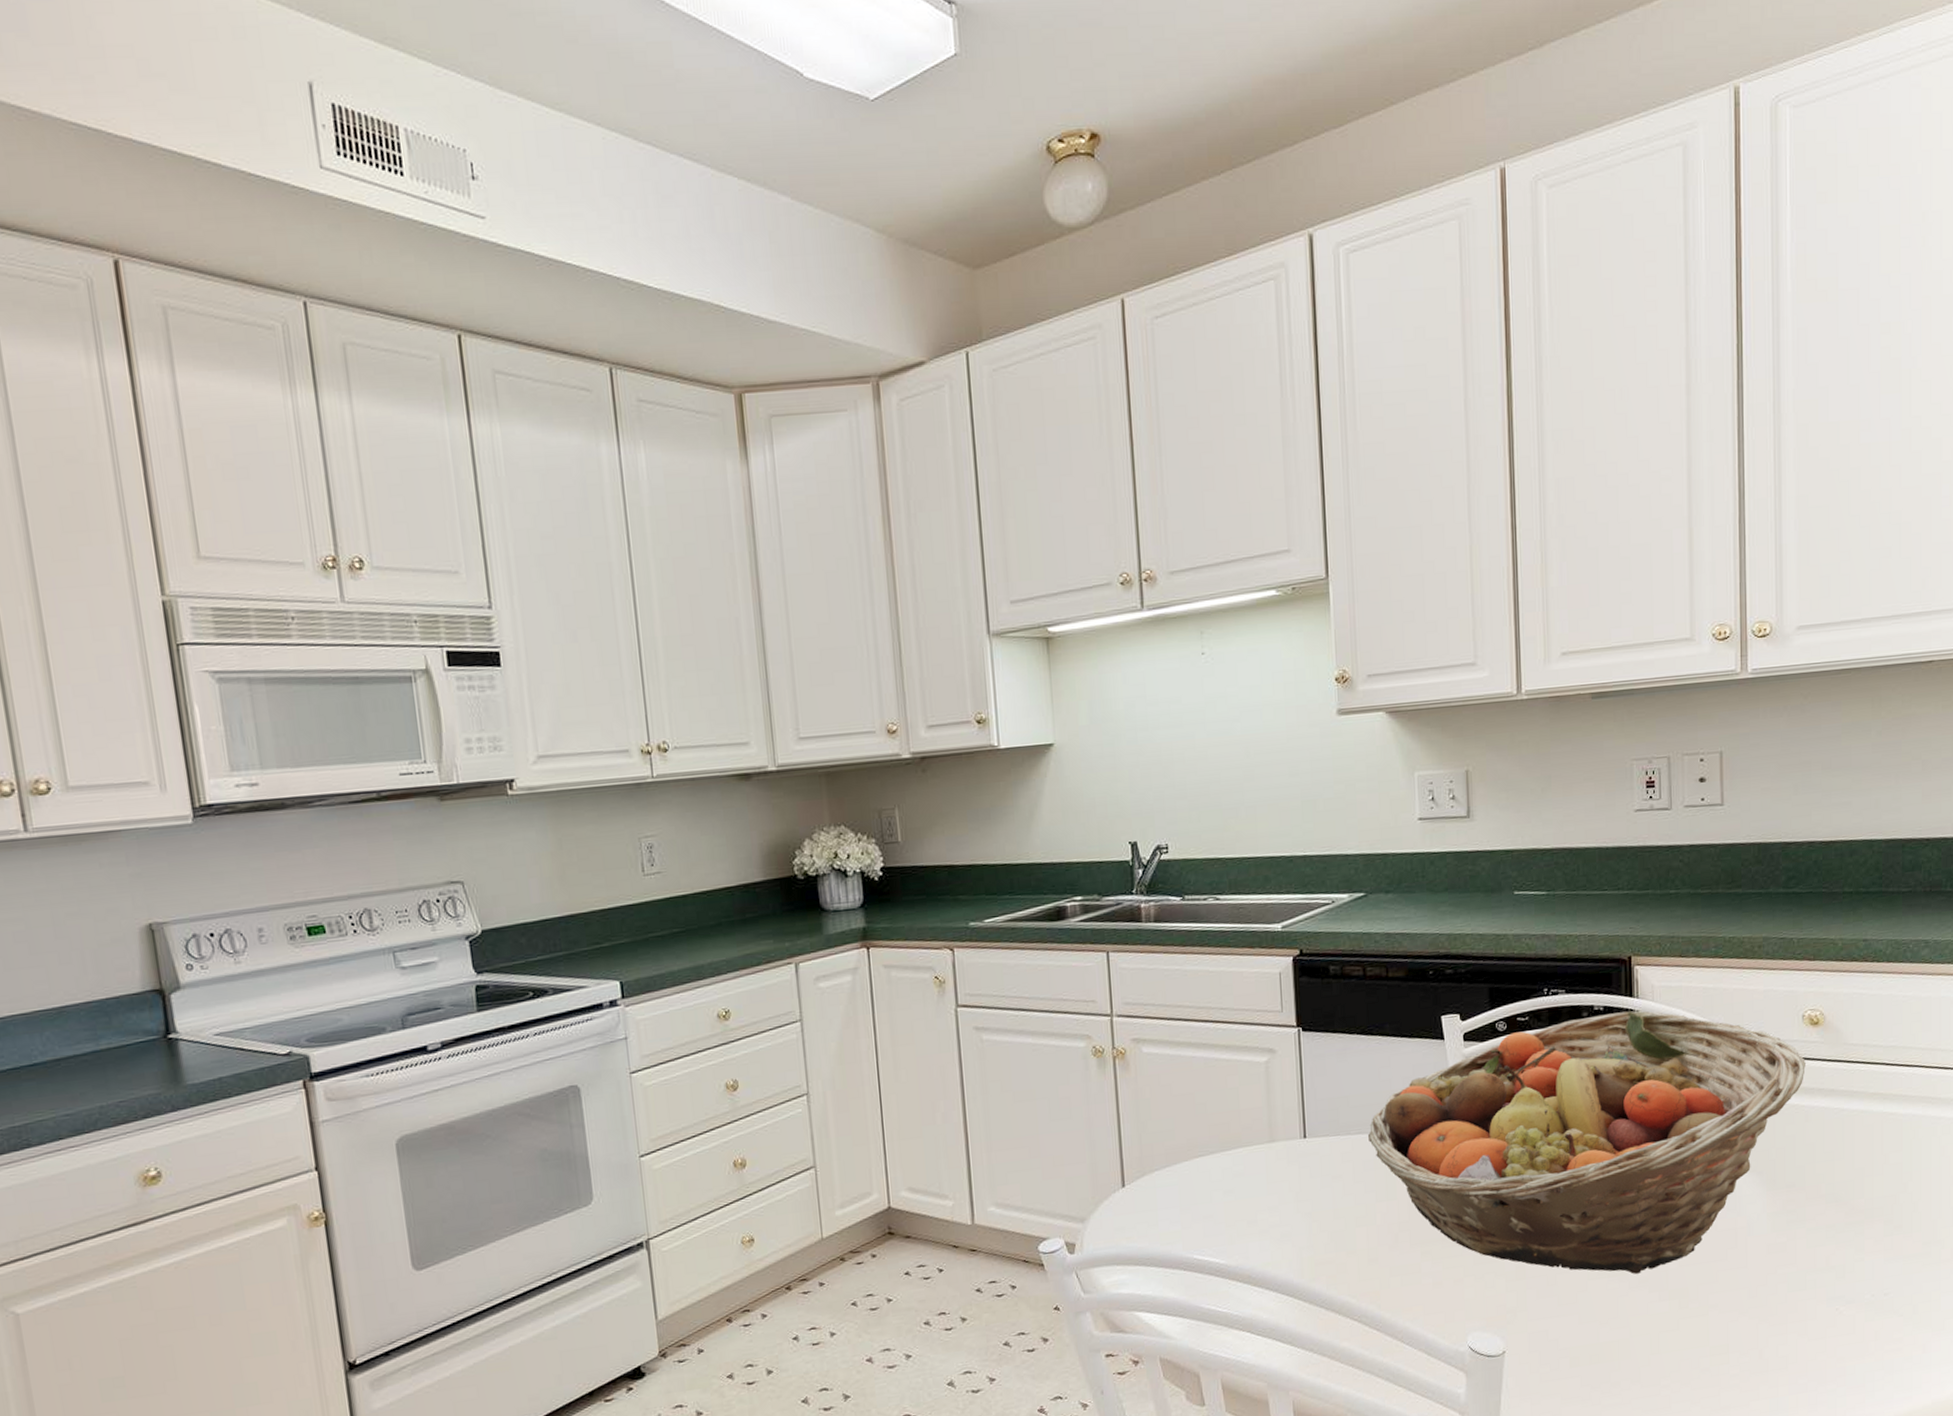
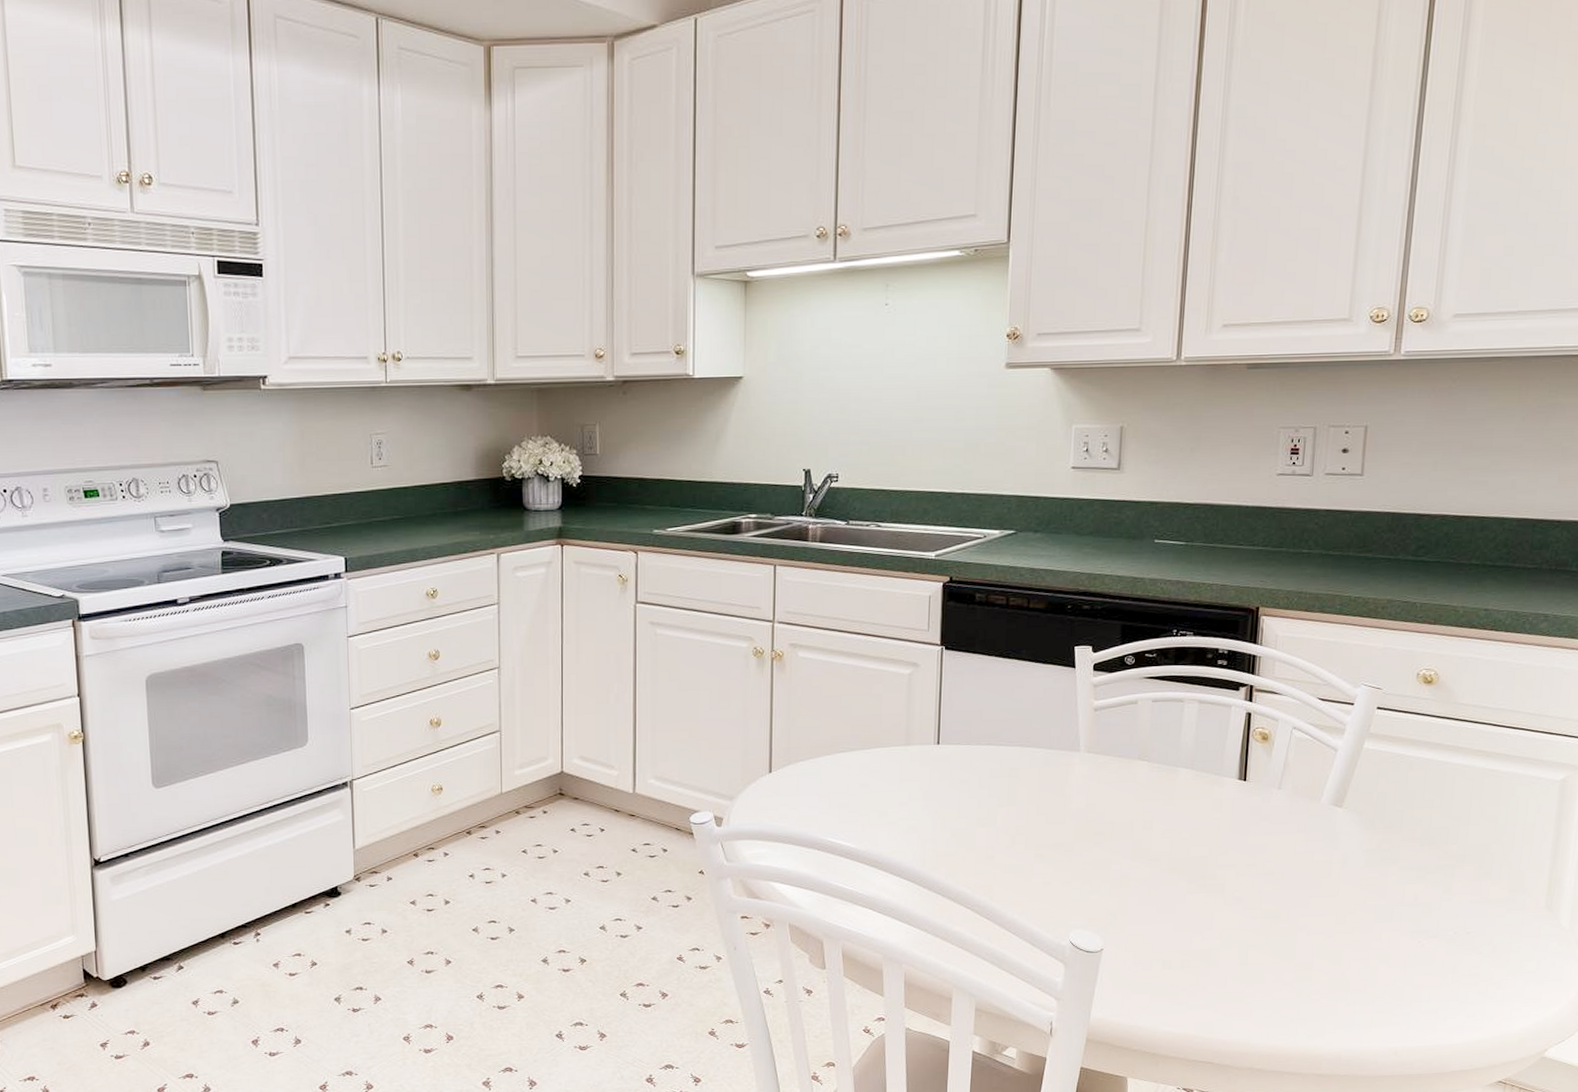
fruit basket: present [1368,1011,1806,1274] -> none [996,656,1416,892]

